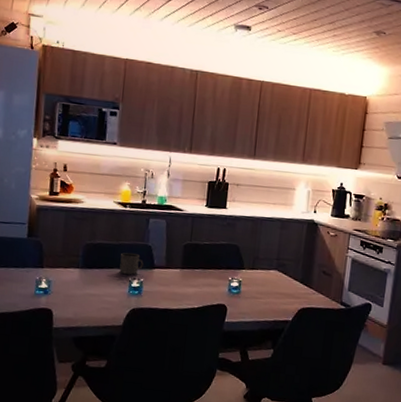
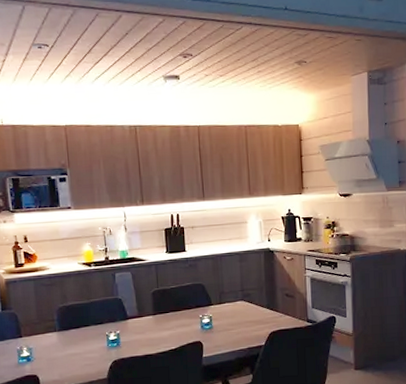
mug: present [119,253,144,275] -> none [94,309,117,329]

